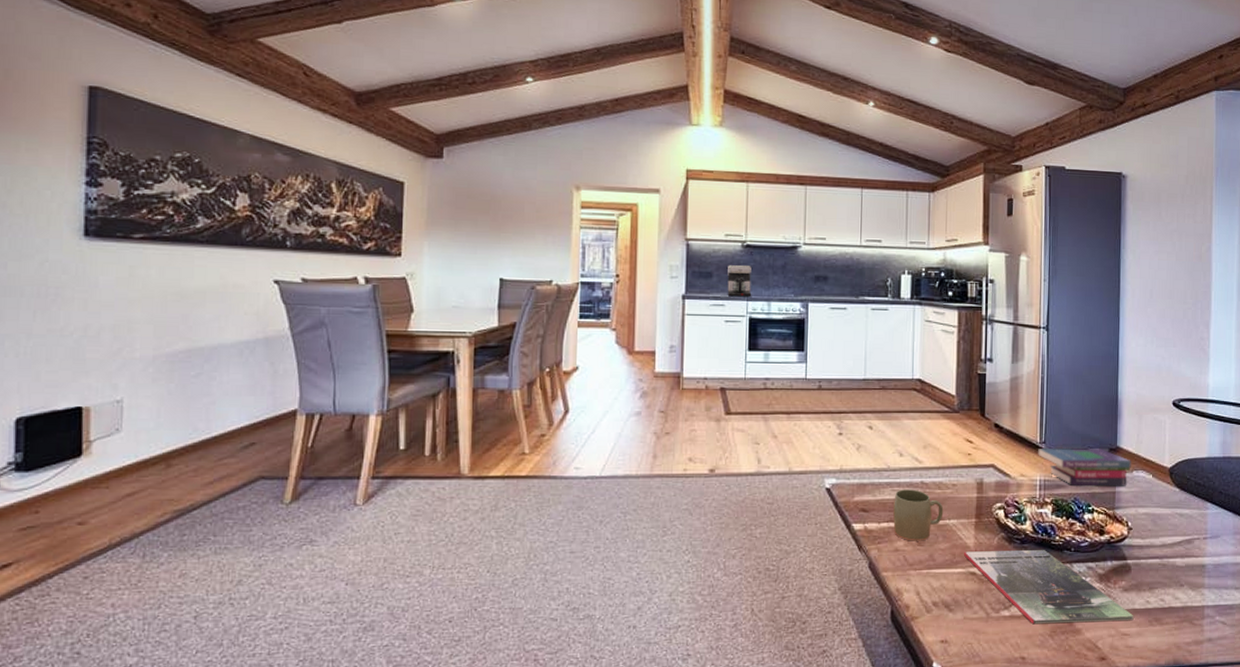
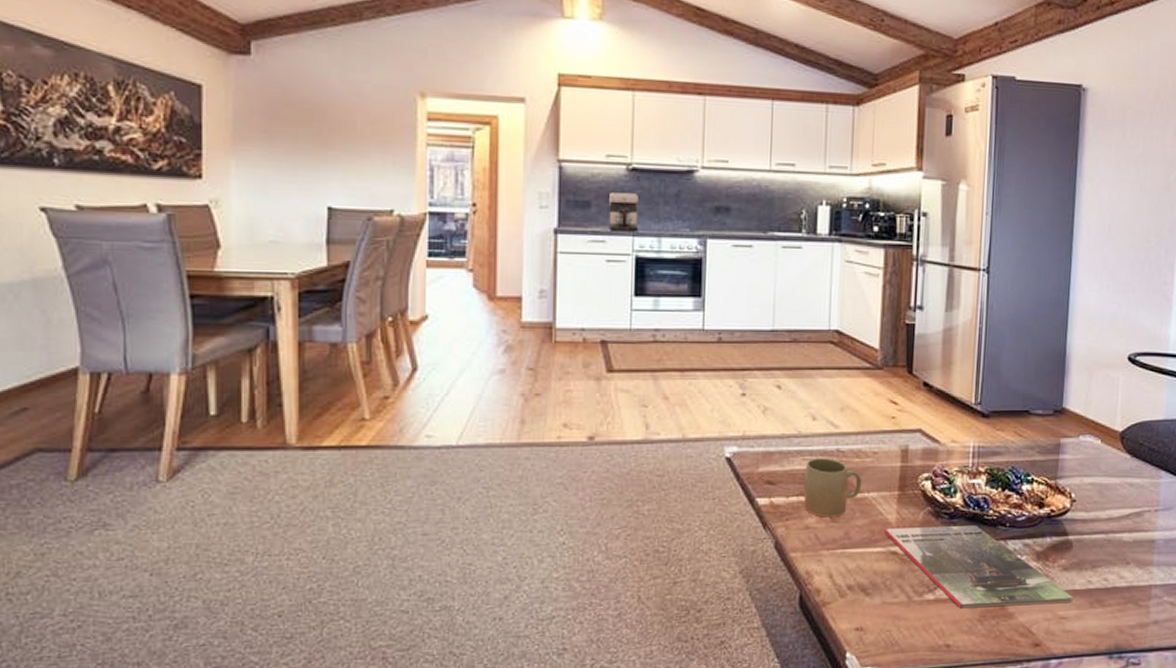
books: present [1038,447,1131,486] -> none [972,409,1078,453]

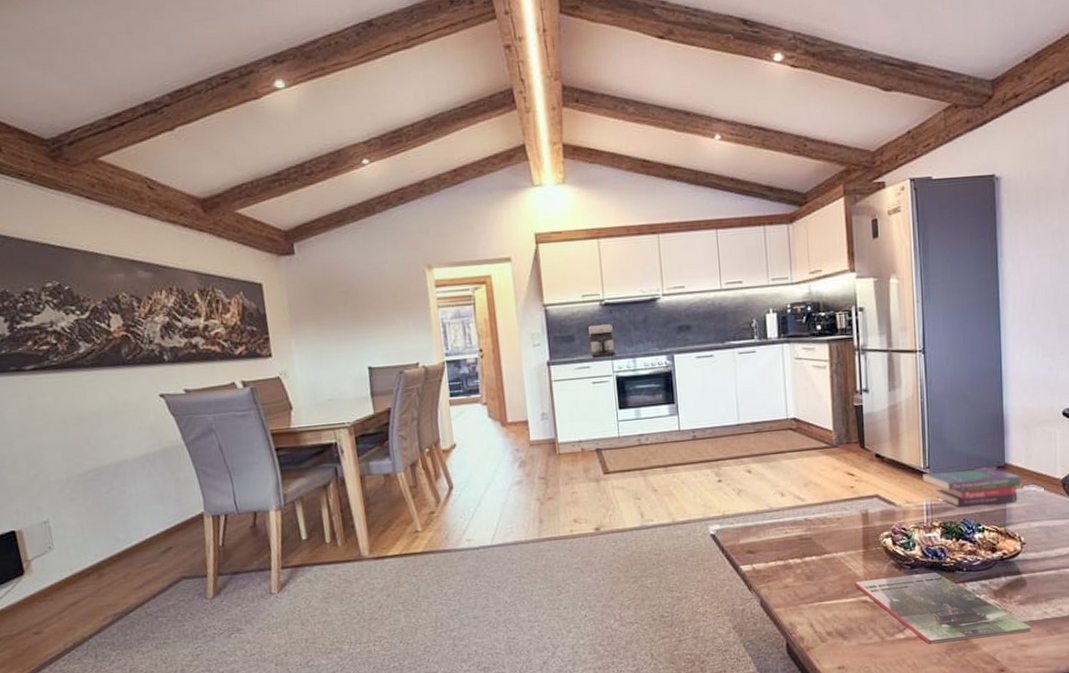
mug: present [803,458,862,518] -> none [778,527,830,577]
books: none [972,409,1078,453] -> present [922,467,1021,507]

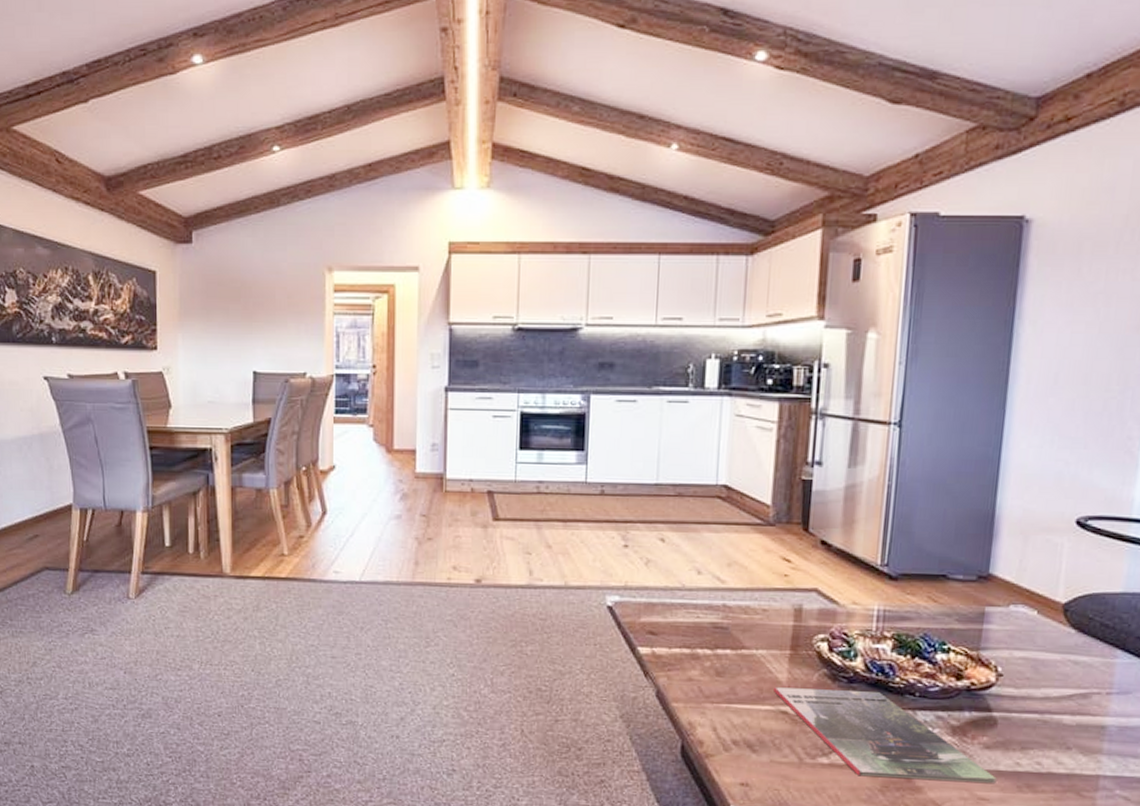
coffee maker: present [588,324,616,358] -> none [495,352,524,389]
books: present [922,467,1021,507] -> none [877,572,1008,623]

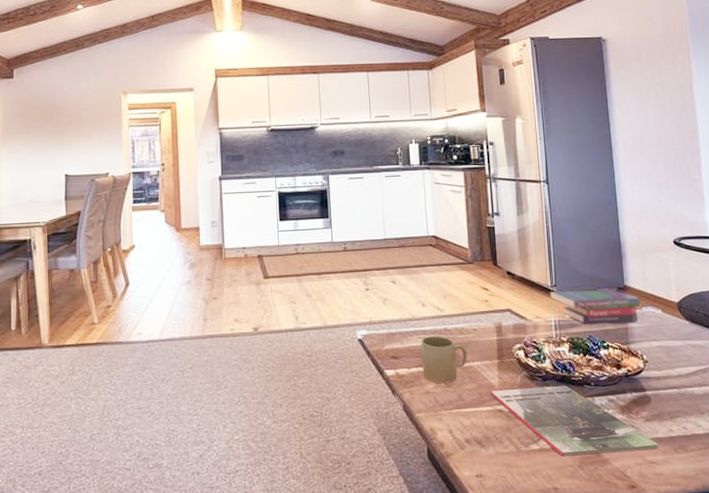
mug: none [686,612,750,672] -> present [420,336,468,384]
books: none [877,572,1008,623] -> present [550,288,640,324]

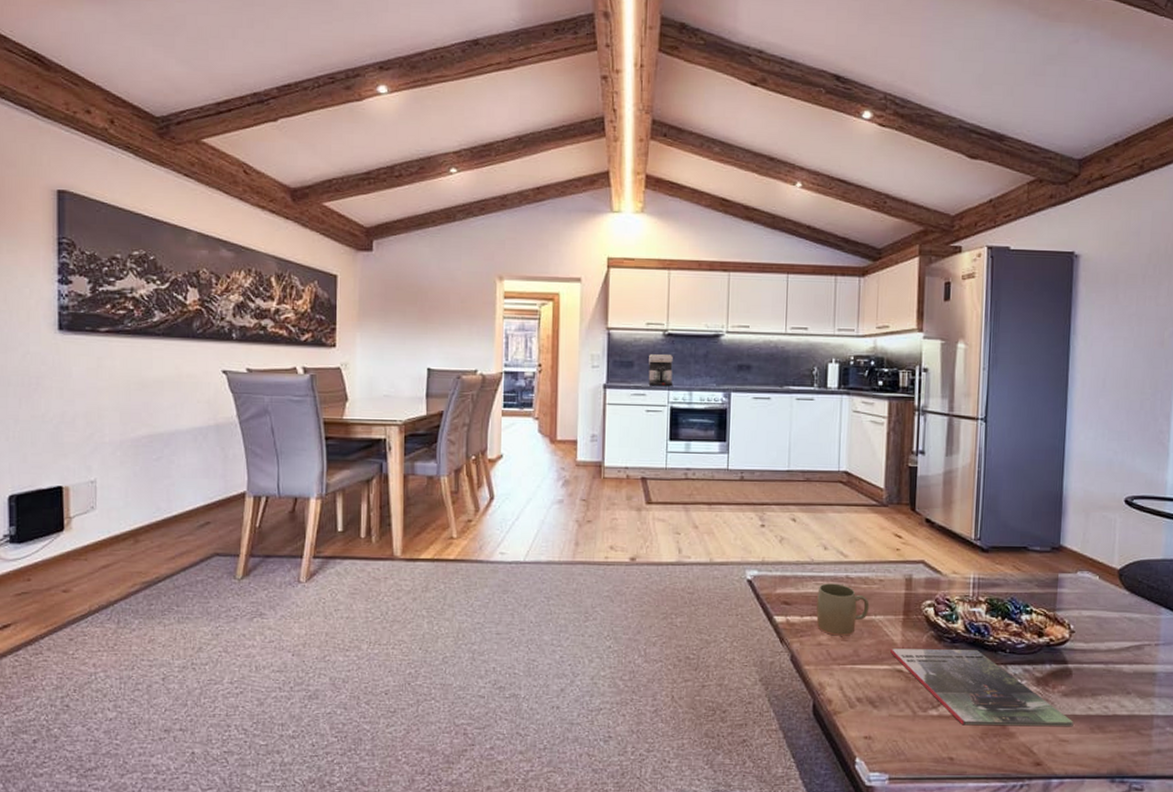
coffee maker: none [256,147,279,175] -> present [648,354,673,387]
books: present [550,288,640,324] -> none [972,545,1076,587]

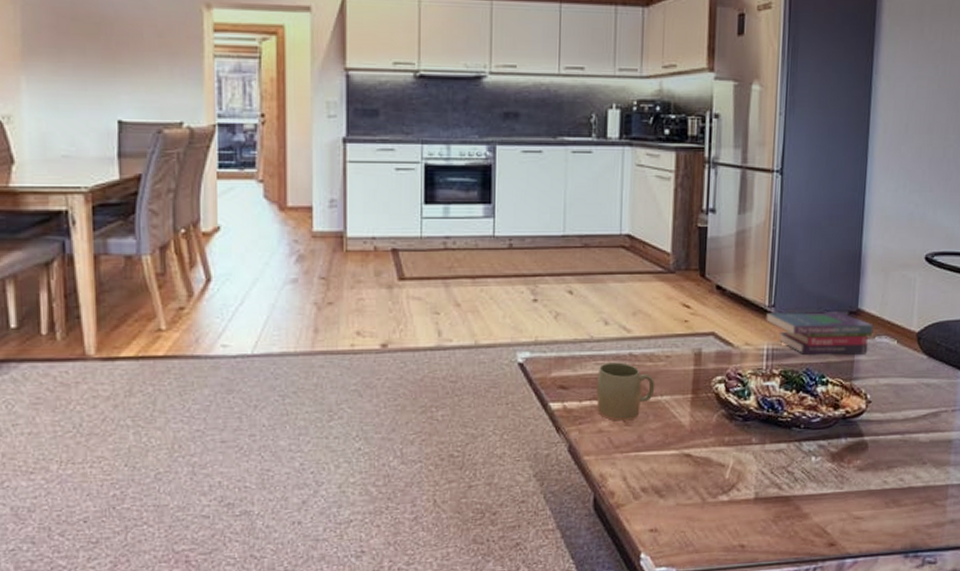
coffee maker: present [648,354,673,387] -> none [397,100,428,140]
magazine: present [889,648,1075,726] -> none [677,427,870,510]
books: none [972,545,1076,587] -> present [766,311,874,355]

